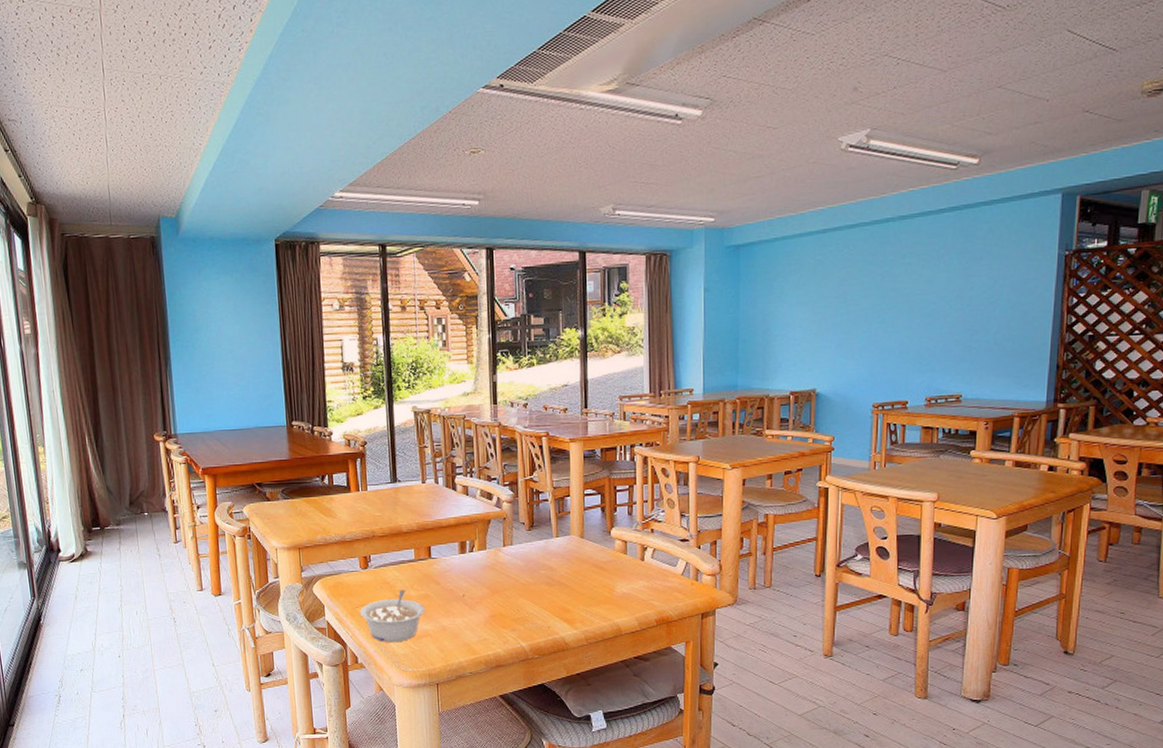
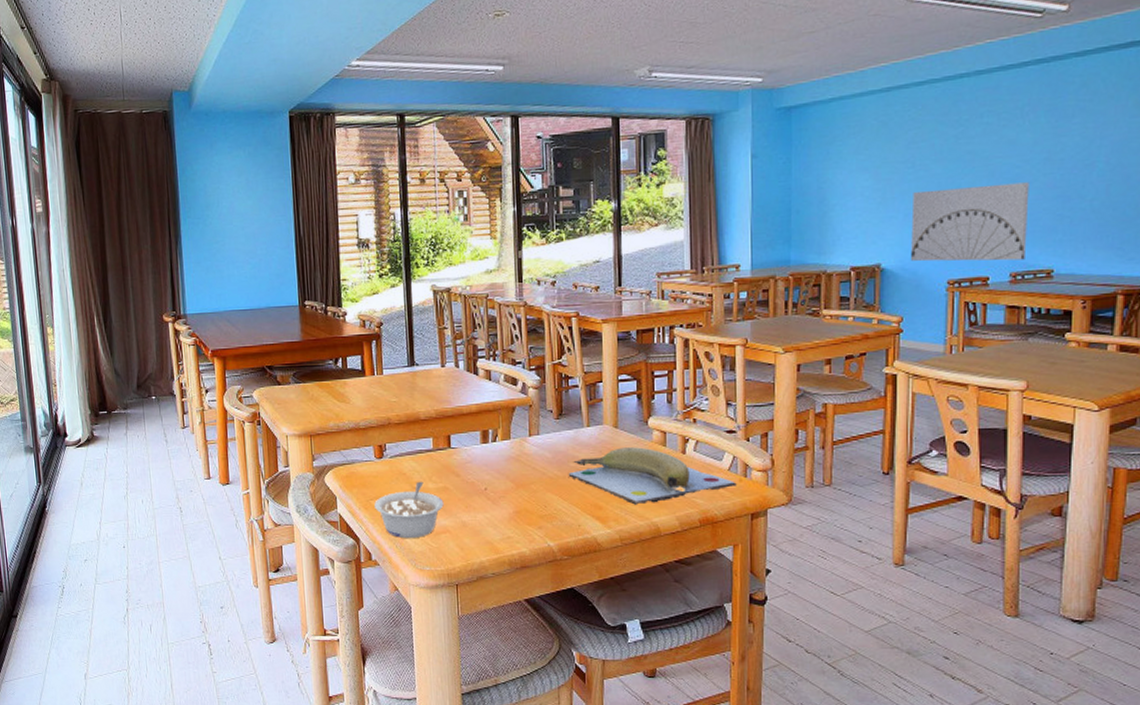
banana: none [539,555,689,608] -> present [568,447,737,505]
wall art: none [842,317,943,387] -> present [911,182,1029,262]

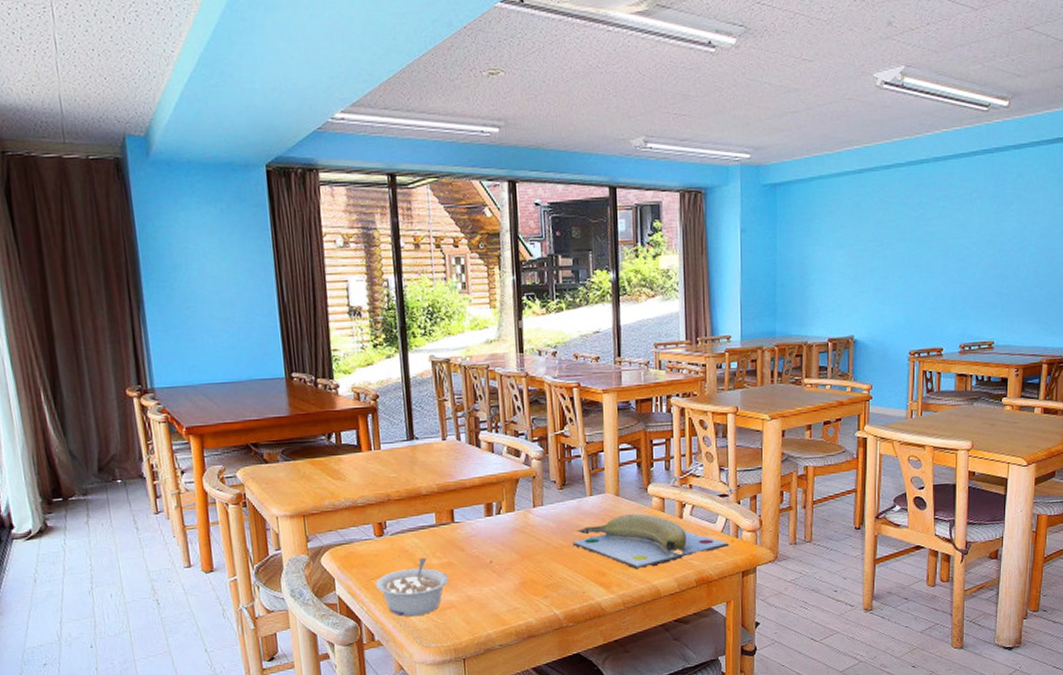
wall art: present [911,182,1029,262] -> none [879,262,976,334]

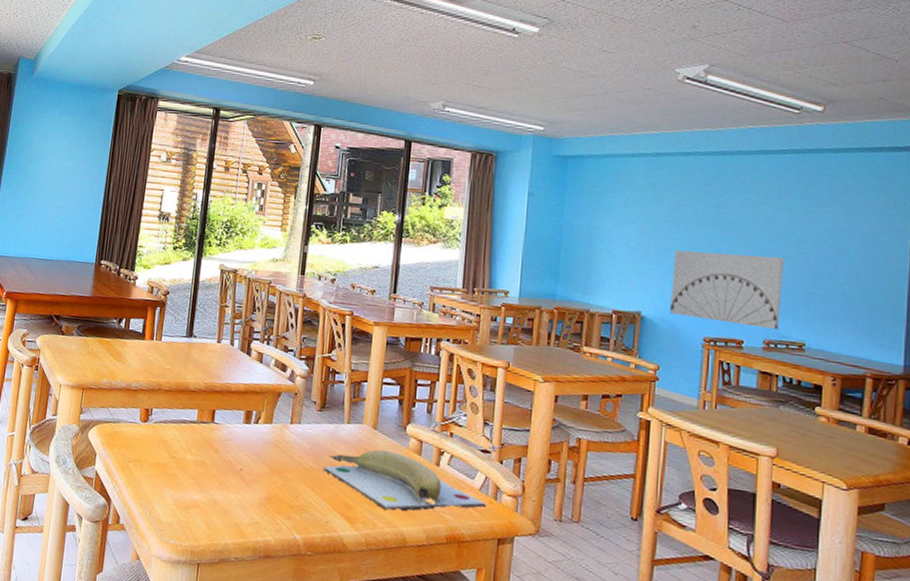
legume: present [376,557,449,617] -> none [131,451,199,509]
wall art: none [879,262,976,334] -> present [670,250,784,330]

